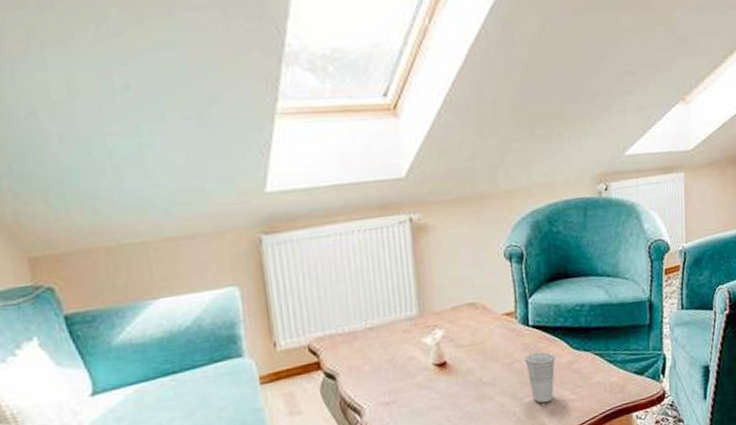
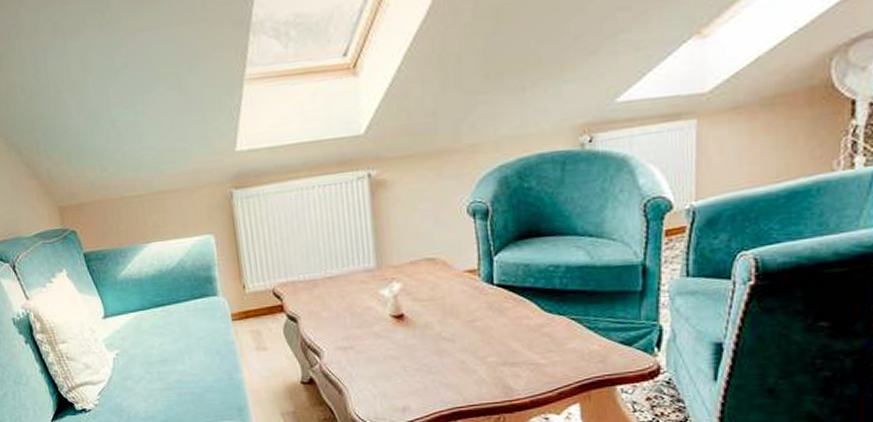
cup: present [524,352,555,403] -> none [488,312,523,365]

